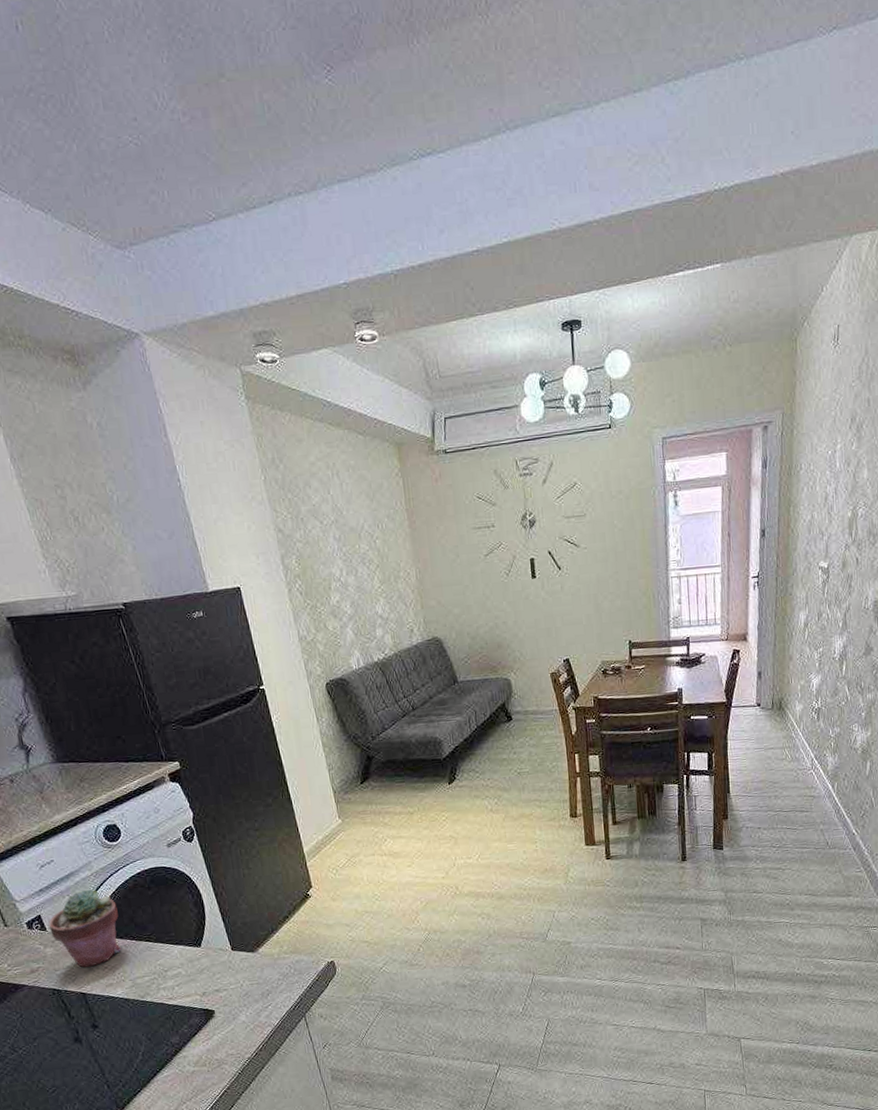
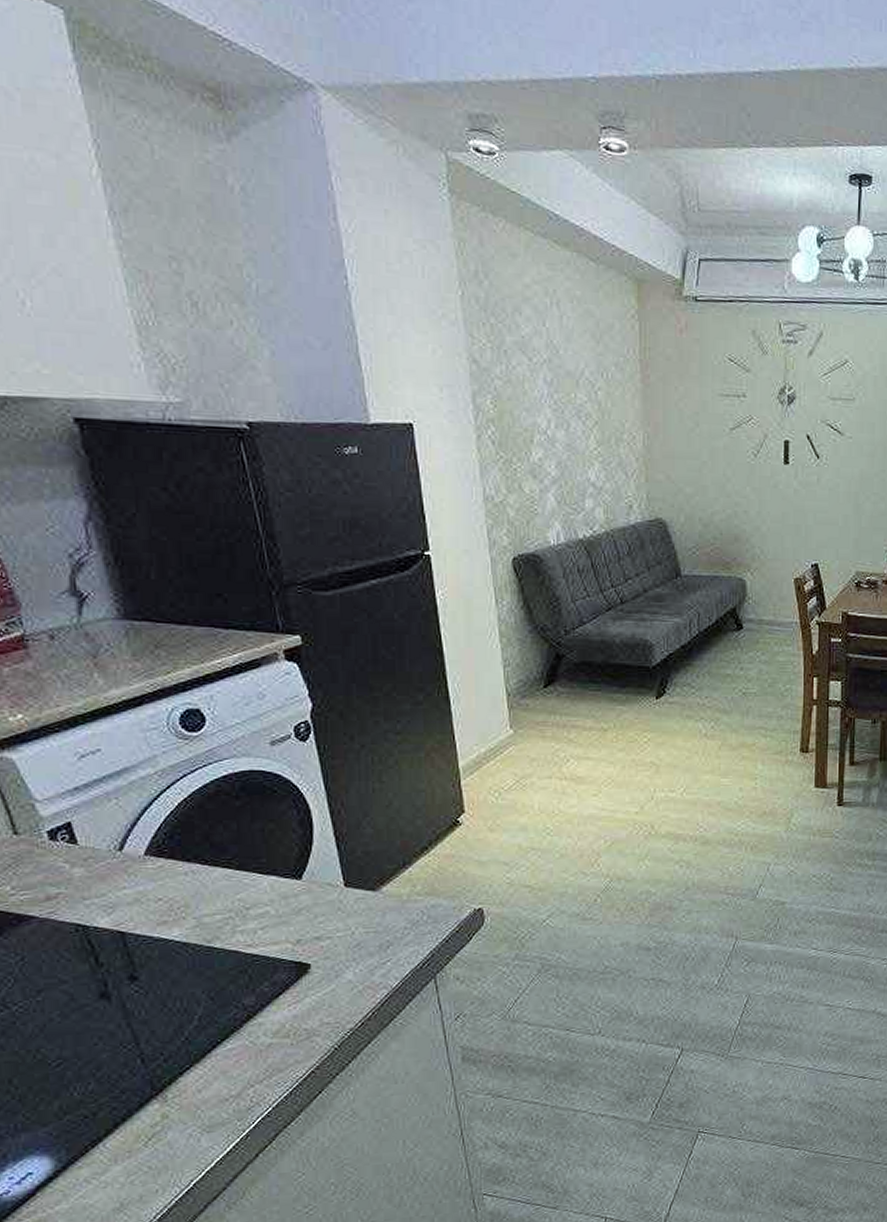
potted succulent: present [48,889,122,968] -> none [81,792,188,897]

